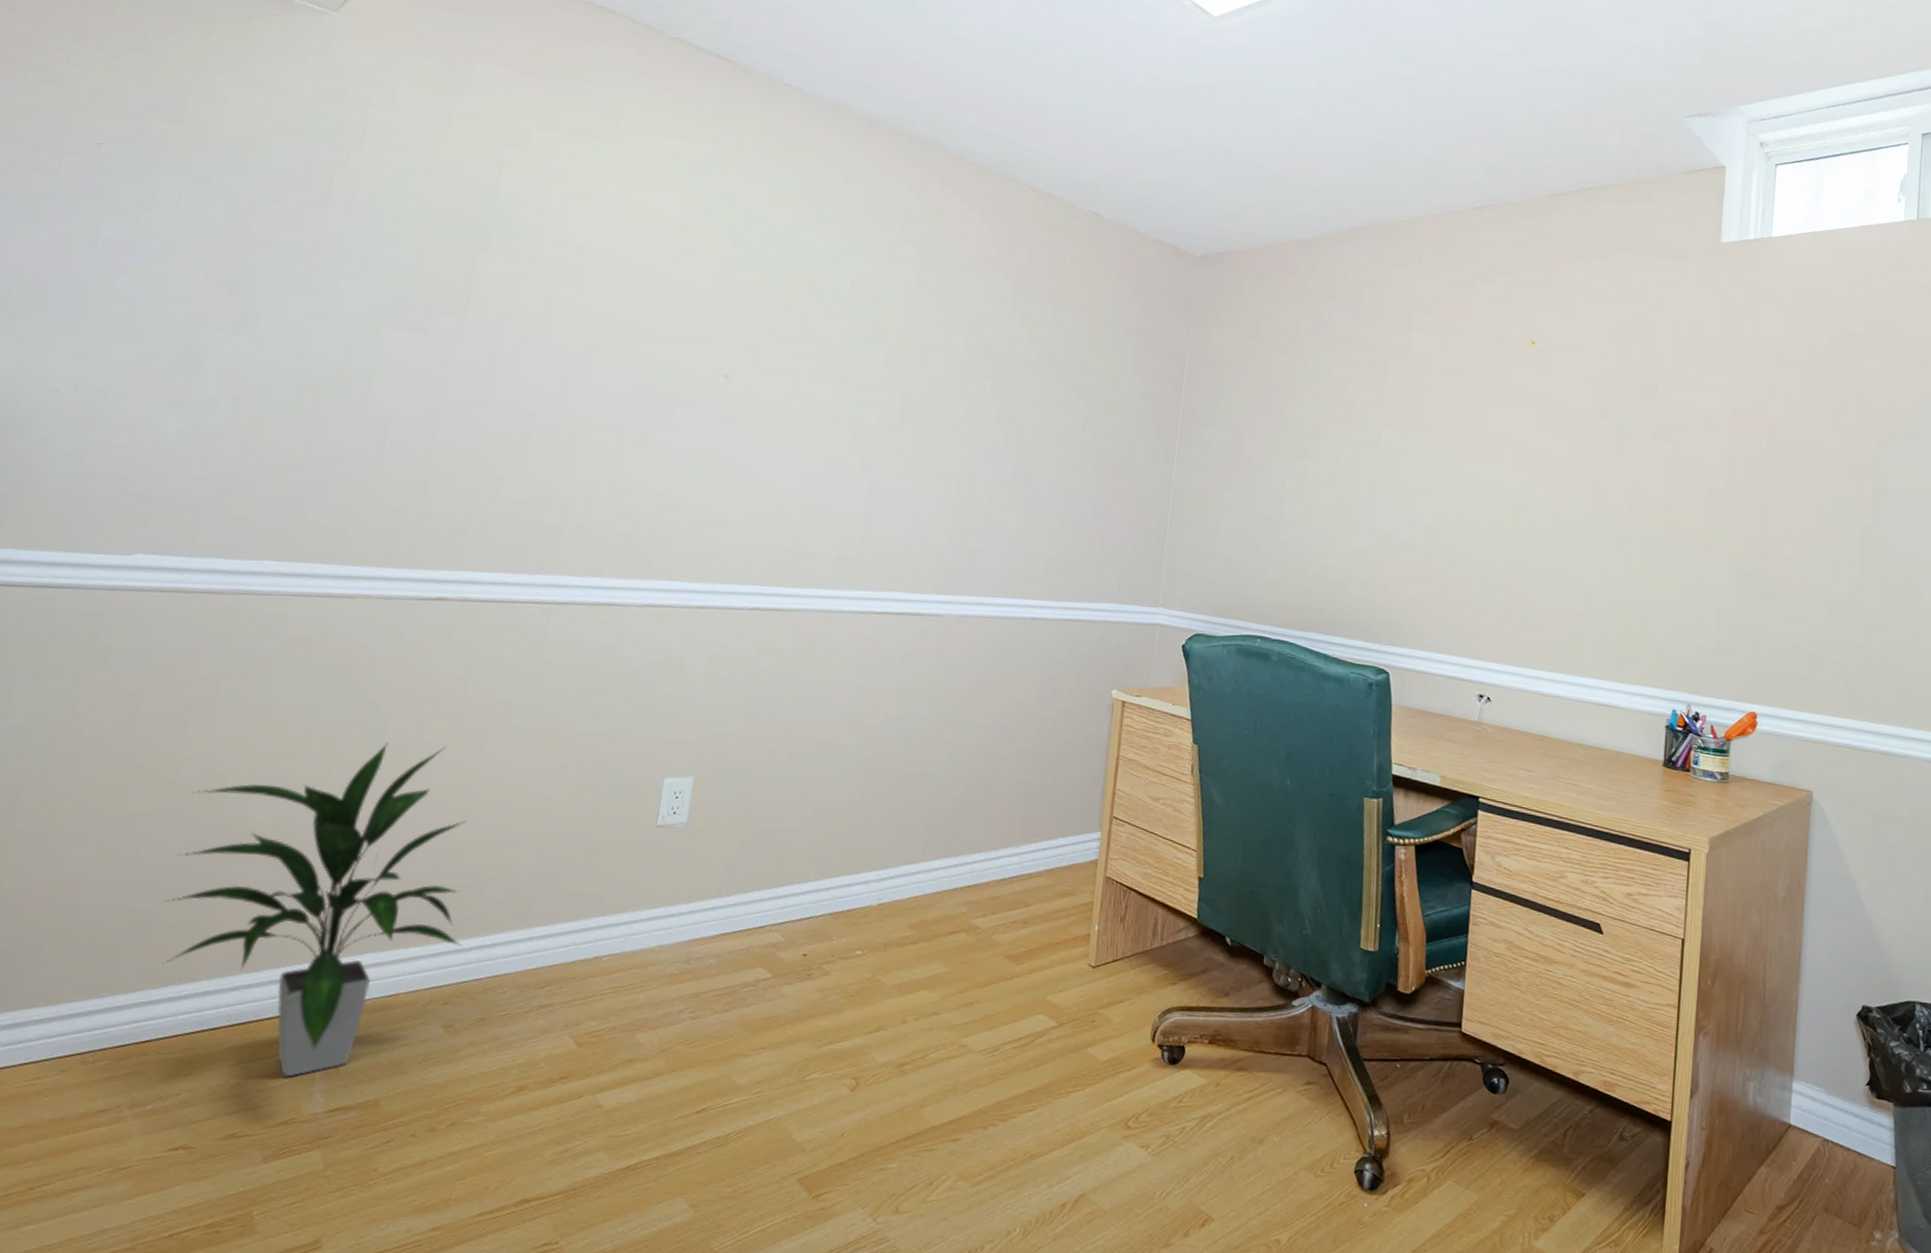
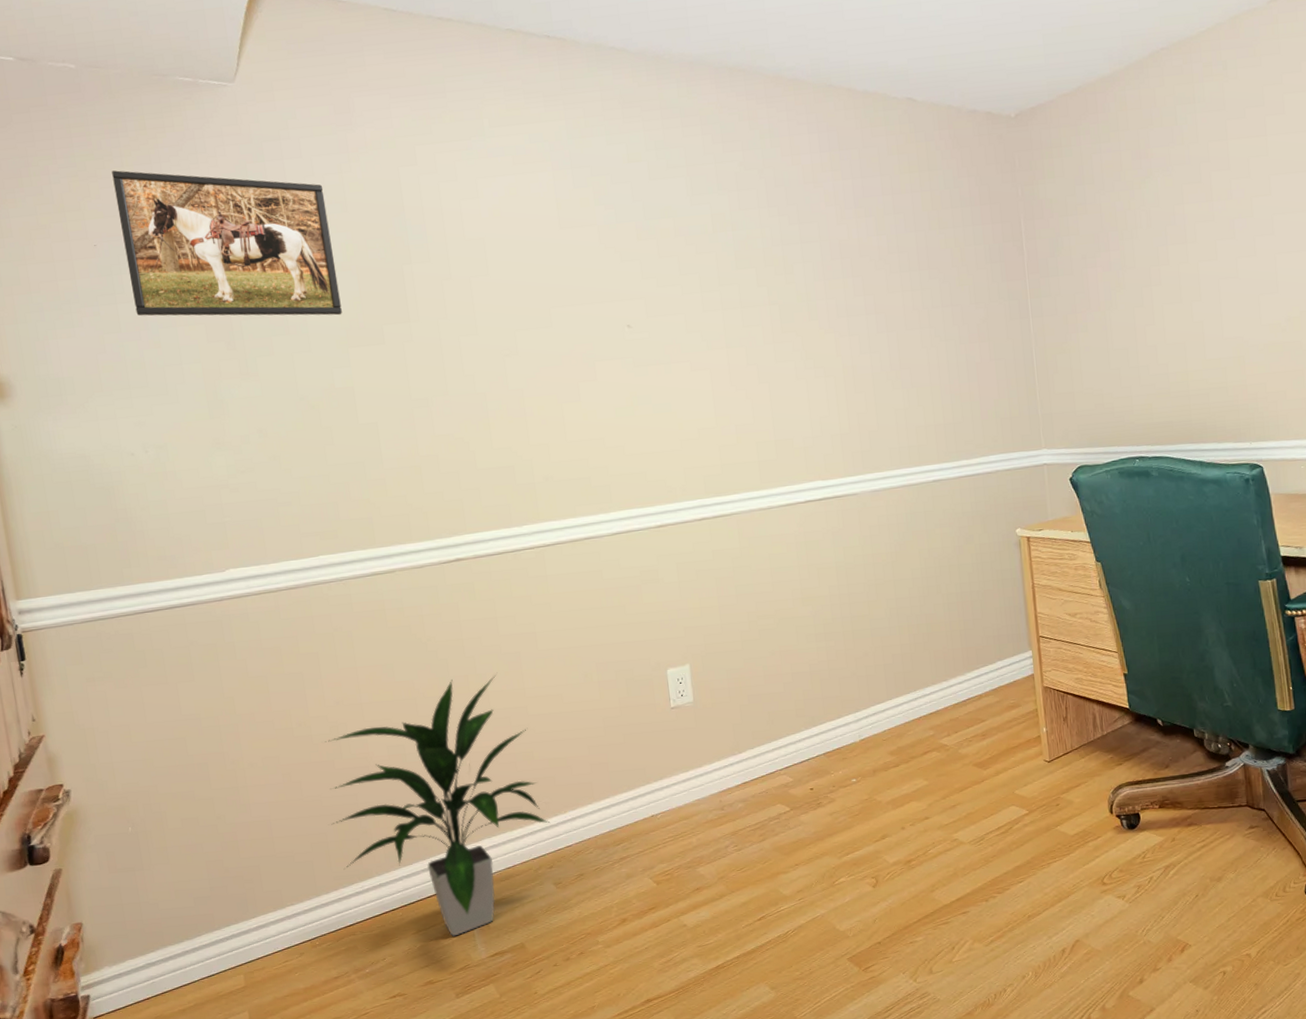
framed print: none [124,68,408,290] -> present [112,170,342,316]

